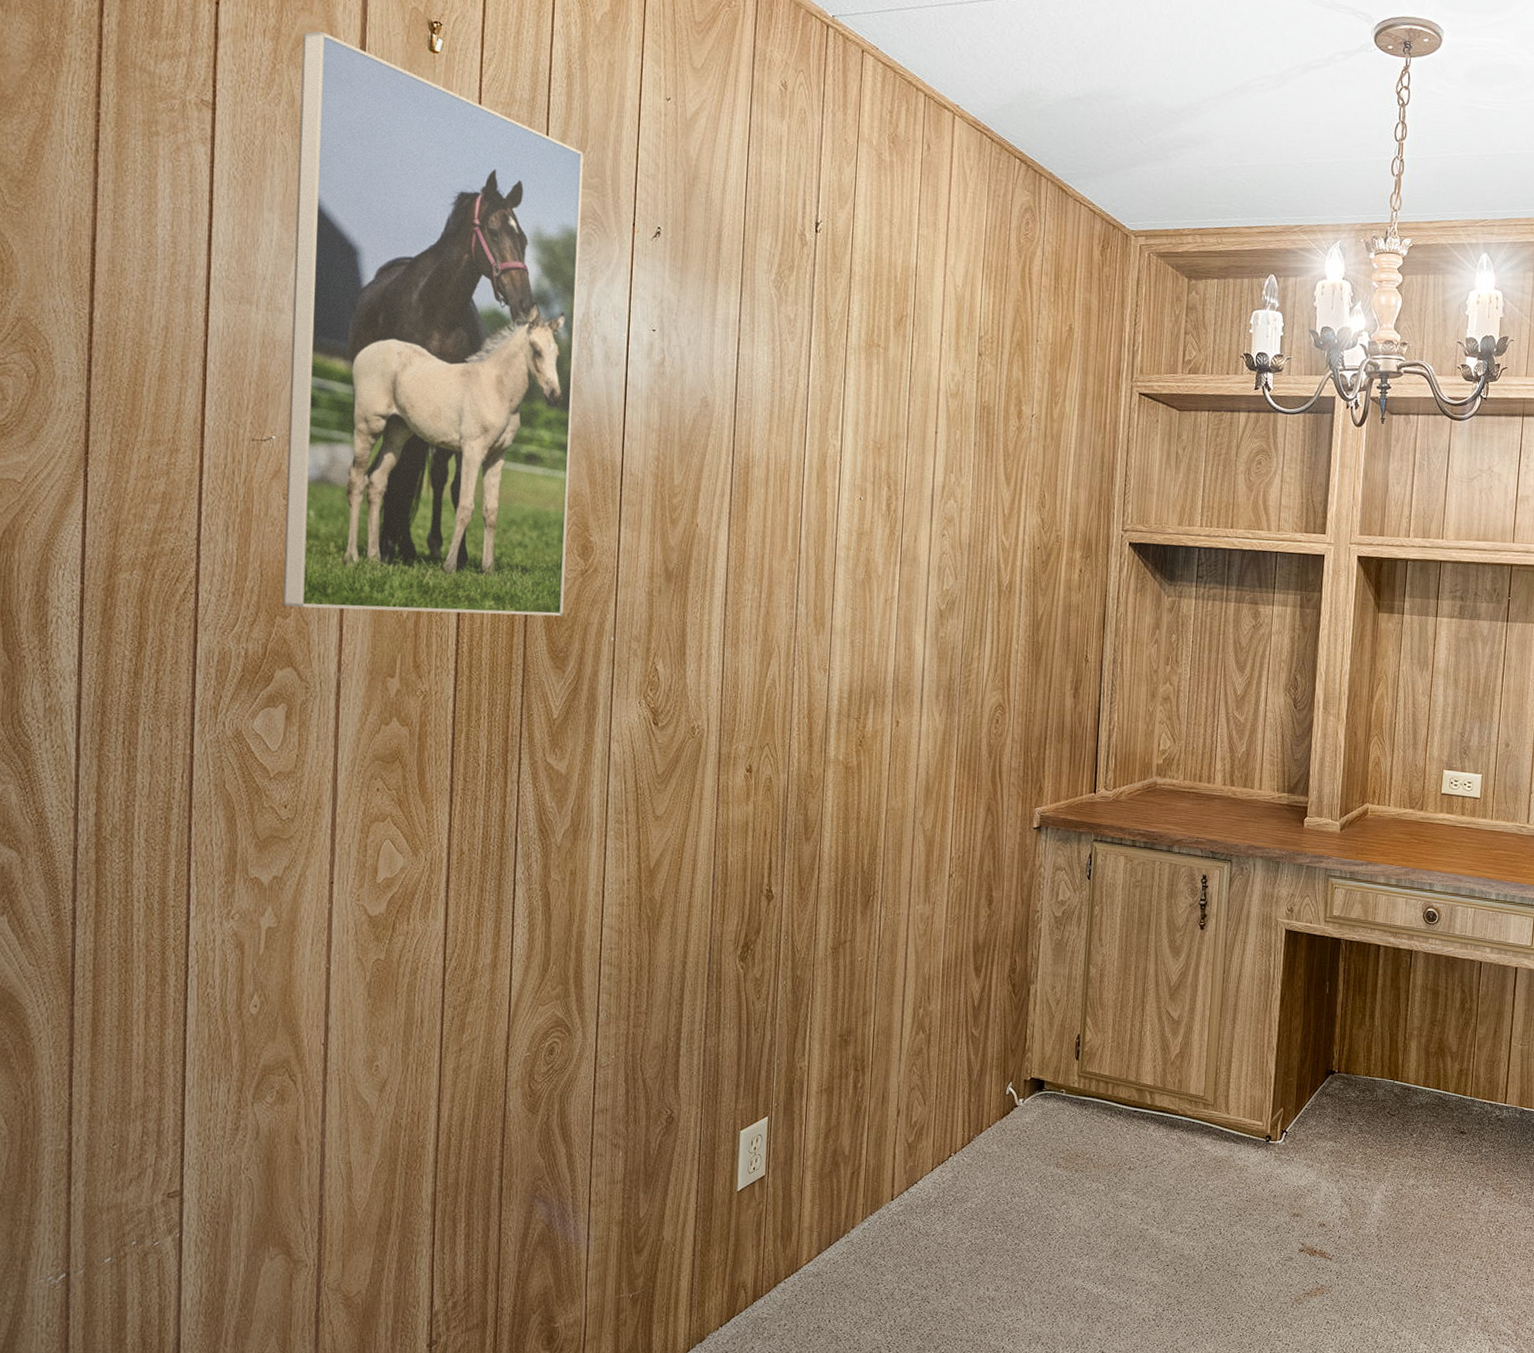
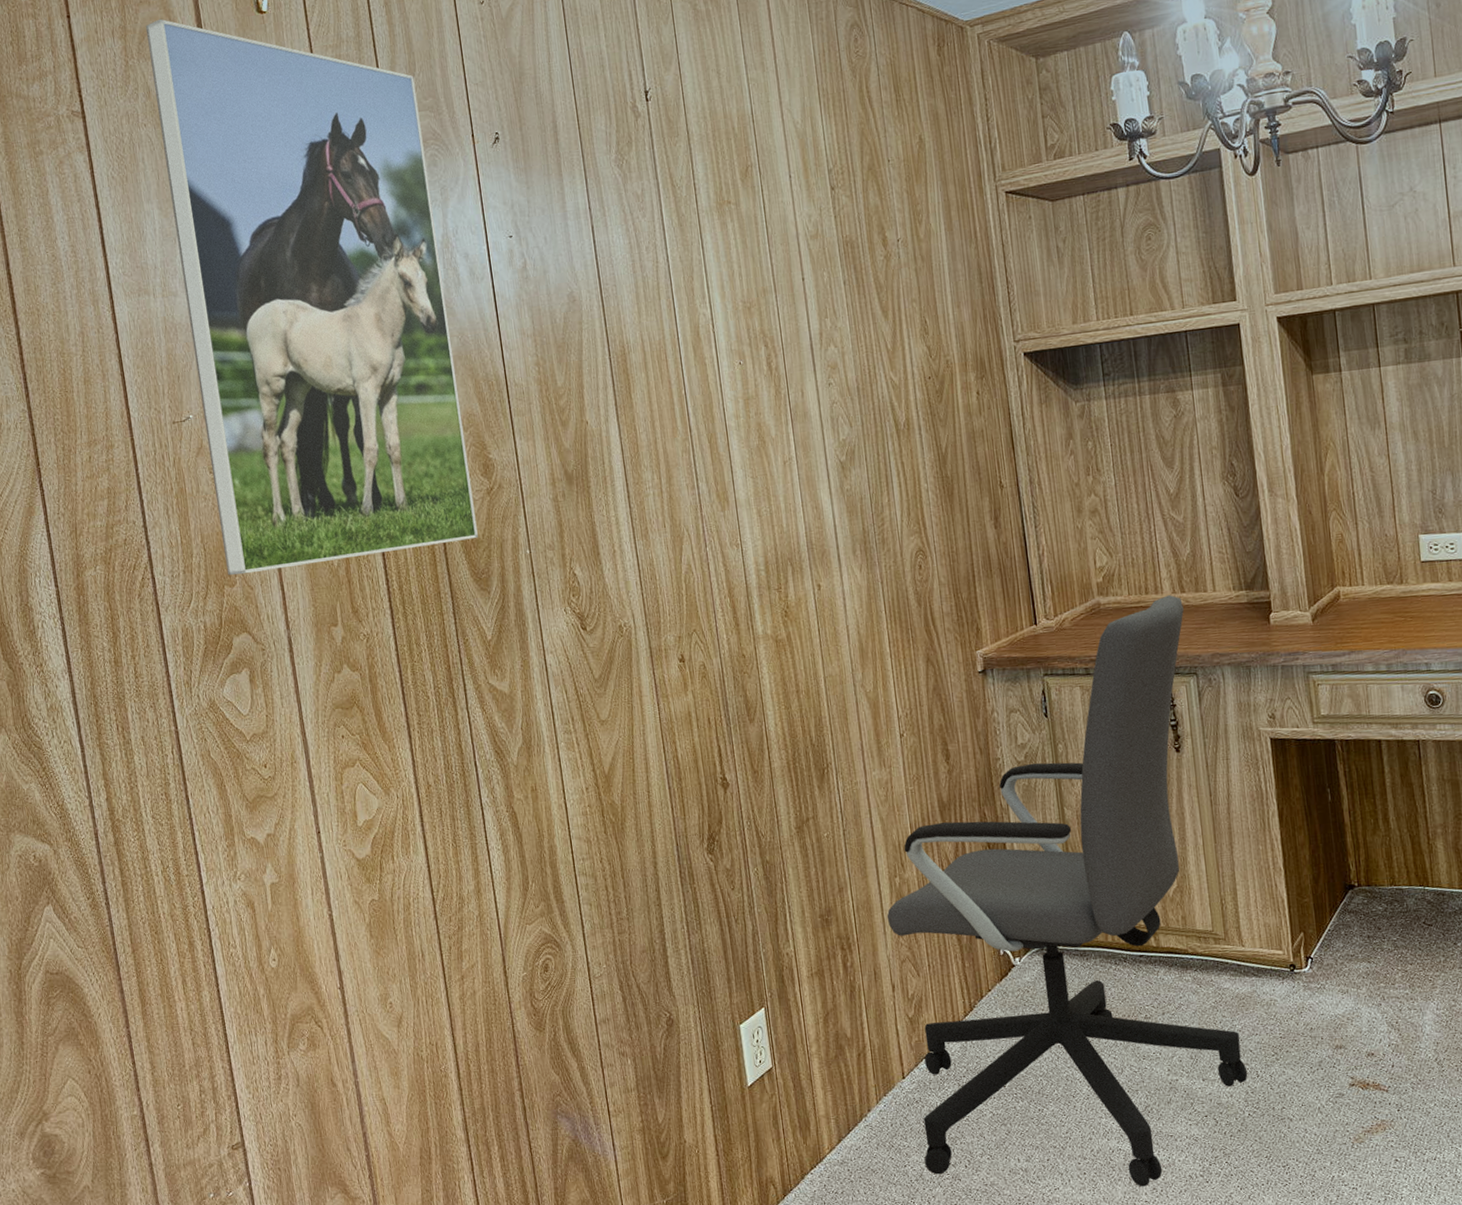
office chair: none [898,786,1231,1325] -> present [887,595,1248,1187]

